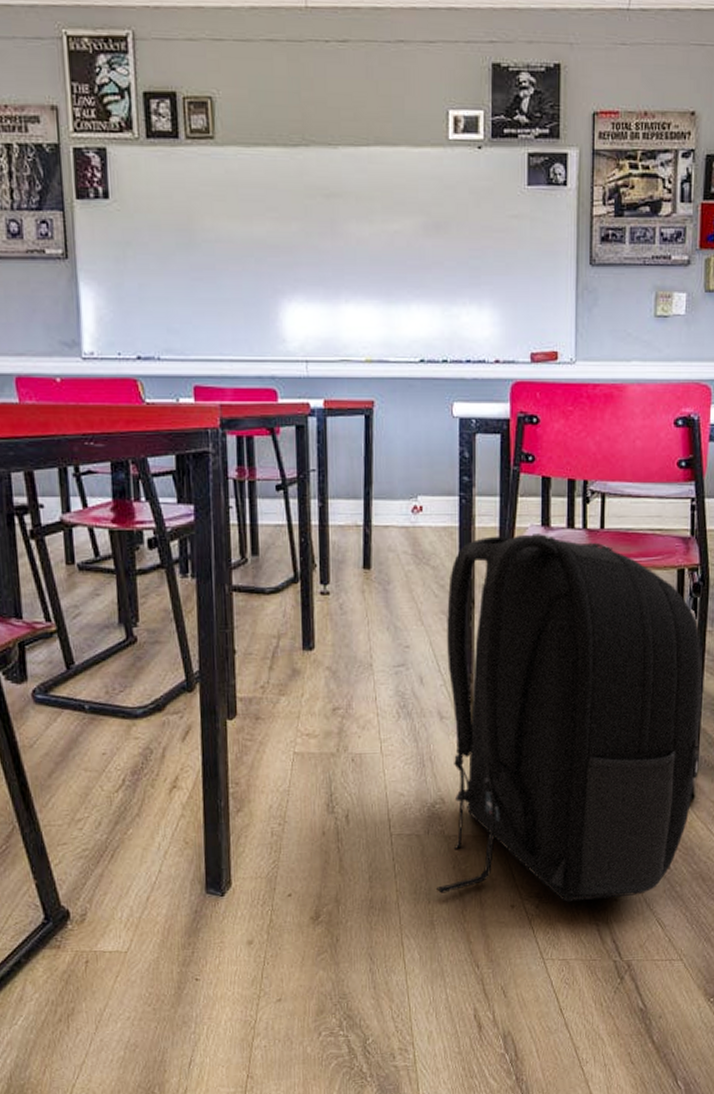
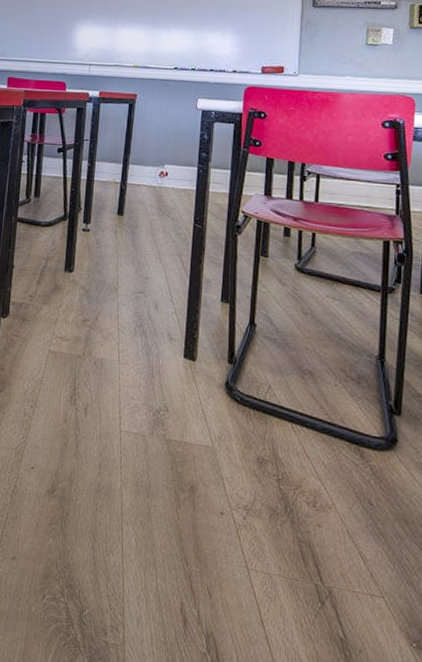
backpack: present [437,534,704,902] -> none [155,199,408,525]

